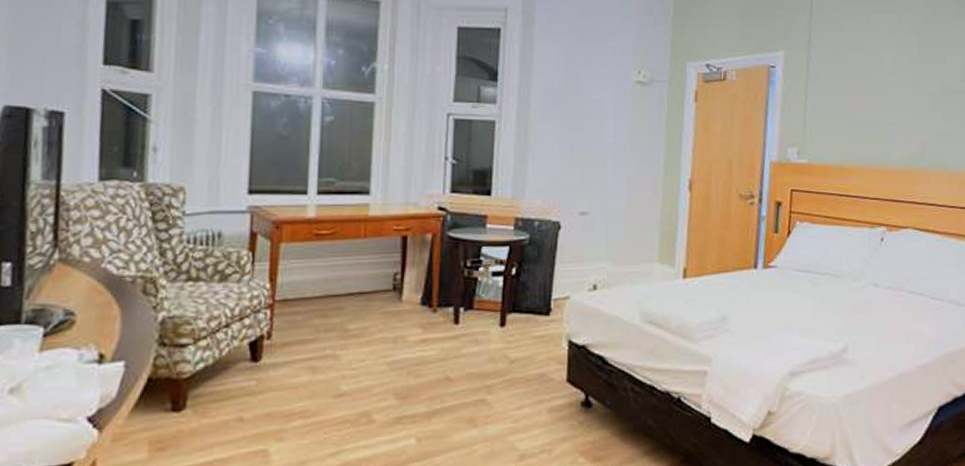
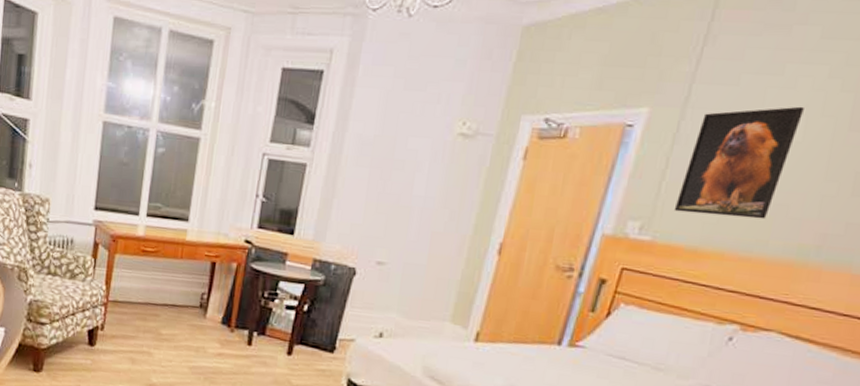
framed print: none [819,45,889,136] -> present [674,106,804,219]

